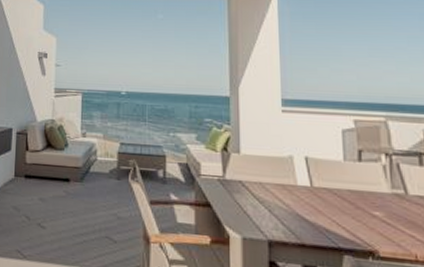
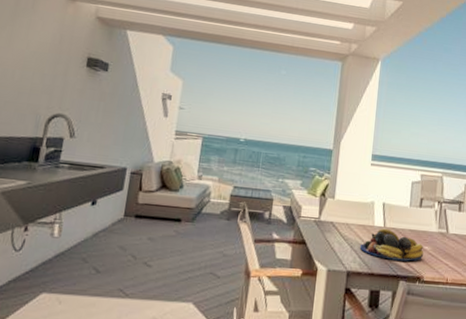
fruit bowl: none [281,188,375,231] -> present [359,228,424,261]

